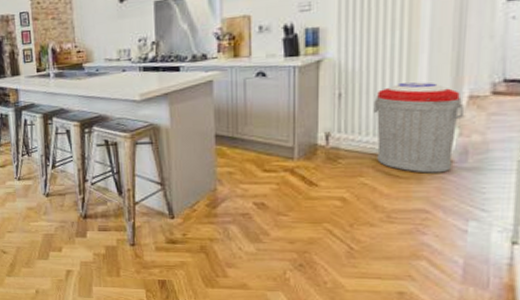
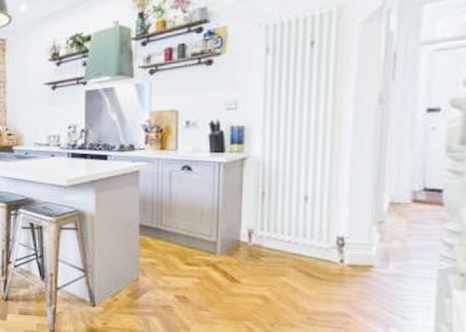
trash can: present [373,82,463,173] -> none [296,186,384,277]

